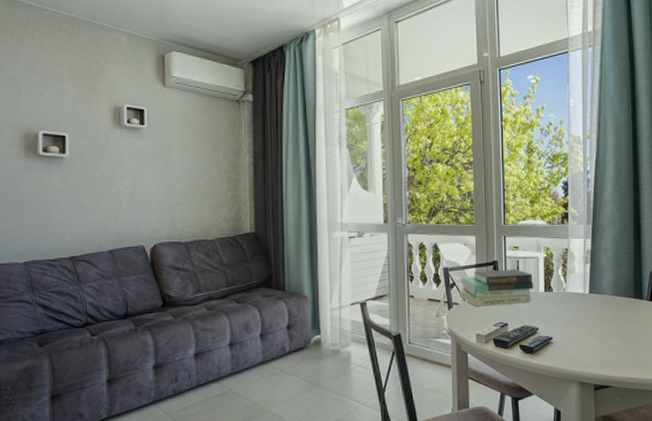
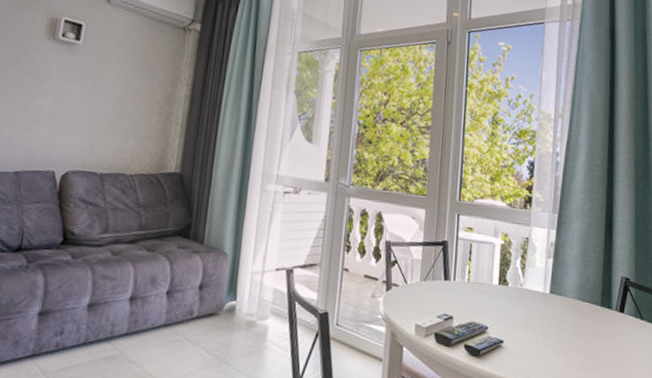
books: present [458,268,534,307] -> none [399,250,487,296]

